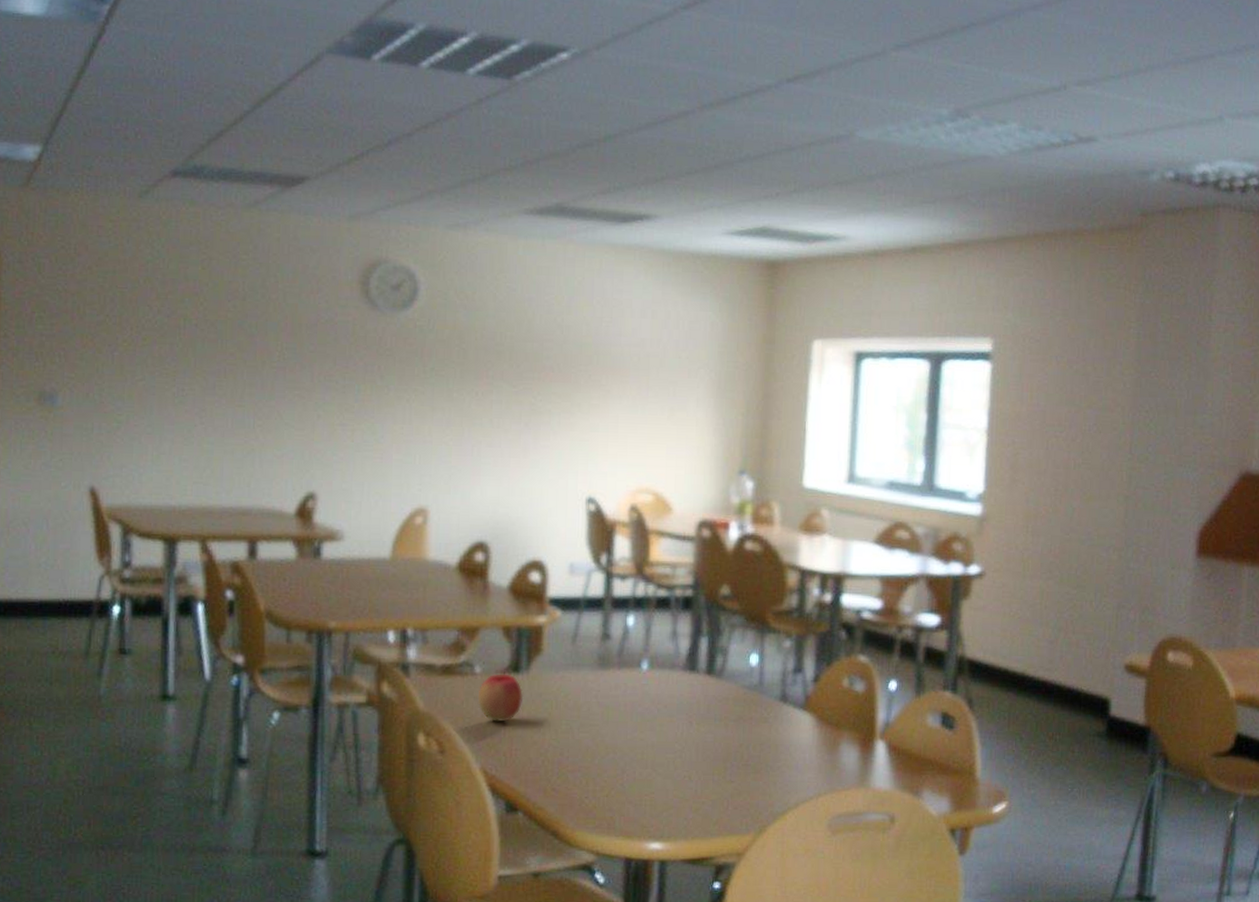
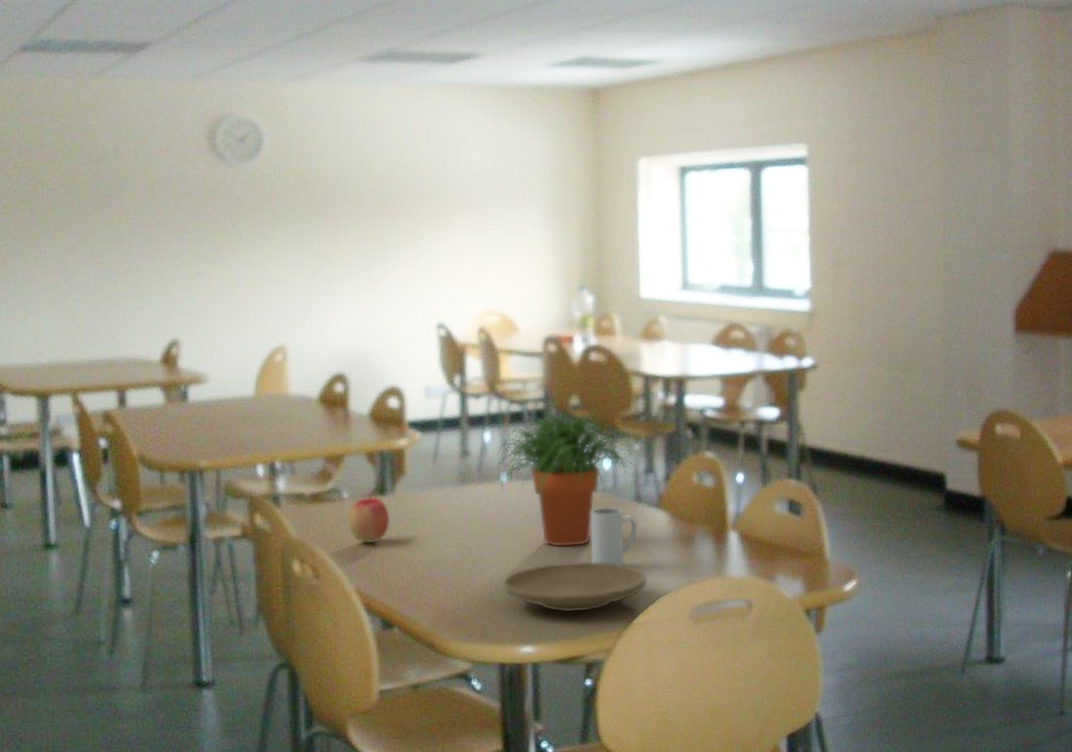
plate: none [634,758,787,812] -> present [502,562,648,613]
potted plant: none [636,600,792,744] -> present [495,412,642,548]
mug: none [729,704,781,767] -> present [589,506,638,566]

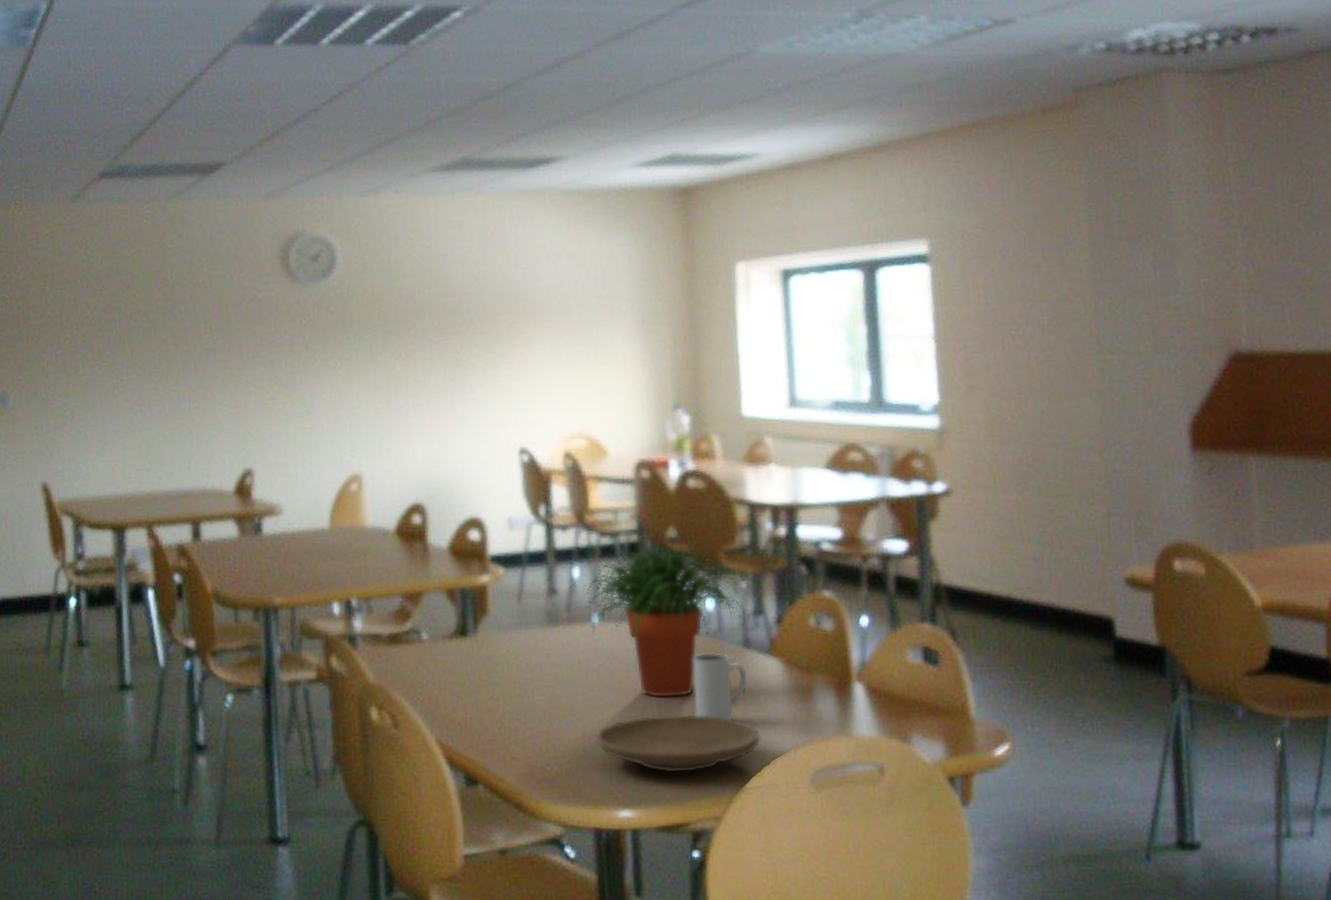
apple: present [347,497,391,543] -> none [427,638,474,690]

